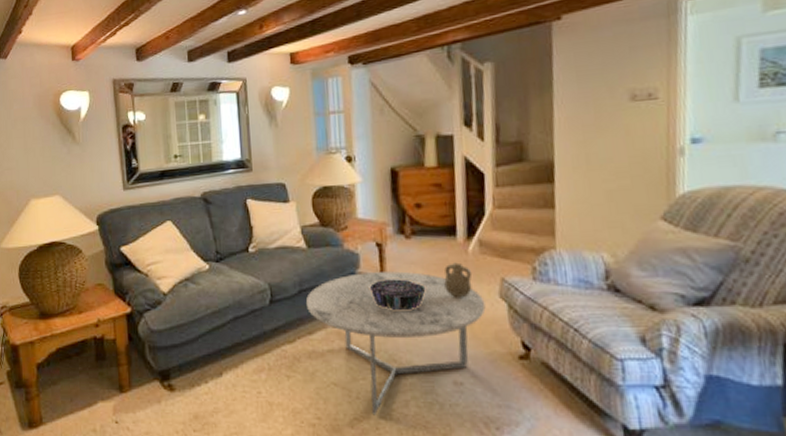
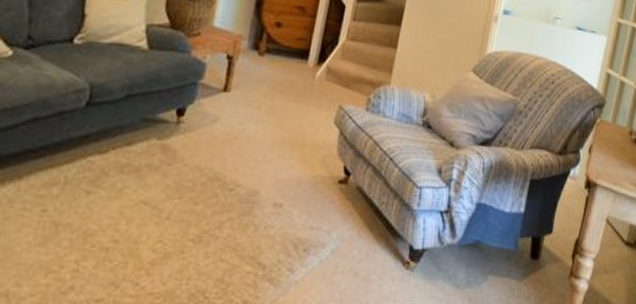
coffee table: present [305,271,486,416] -> none [131,84,320,238]
decorative bowl: present [369,279,426,311] -> none [208,94,268,129]
pilgrim flask: present [444,262,472,298] -> none [286,85,315,121]

